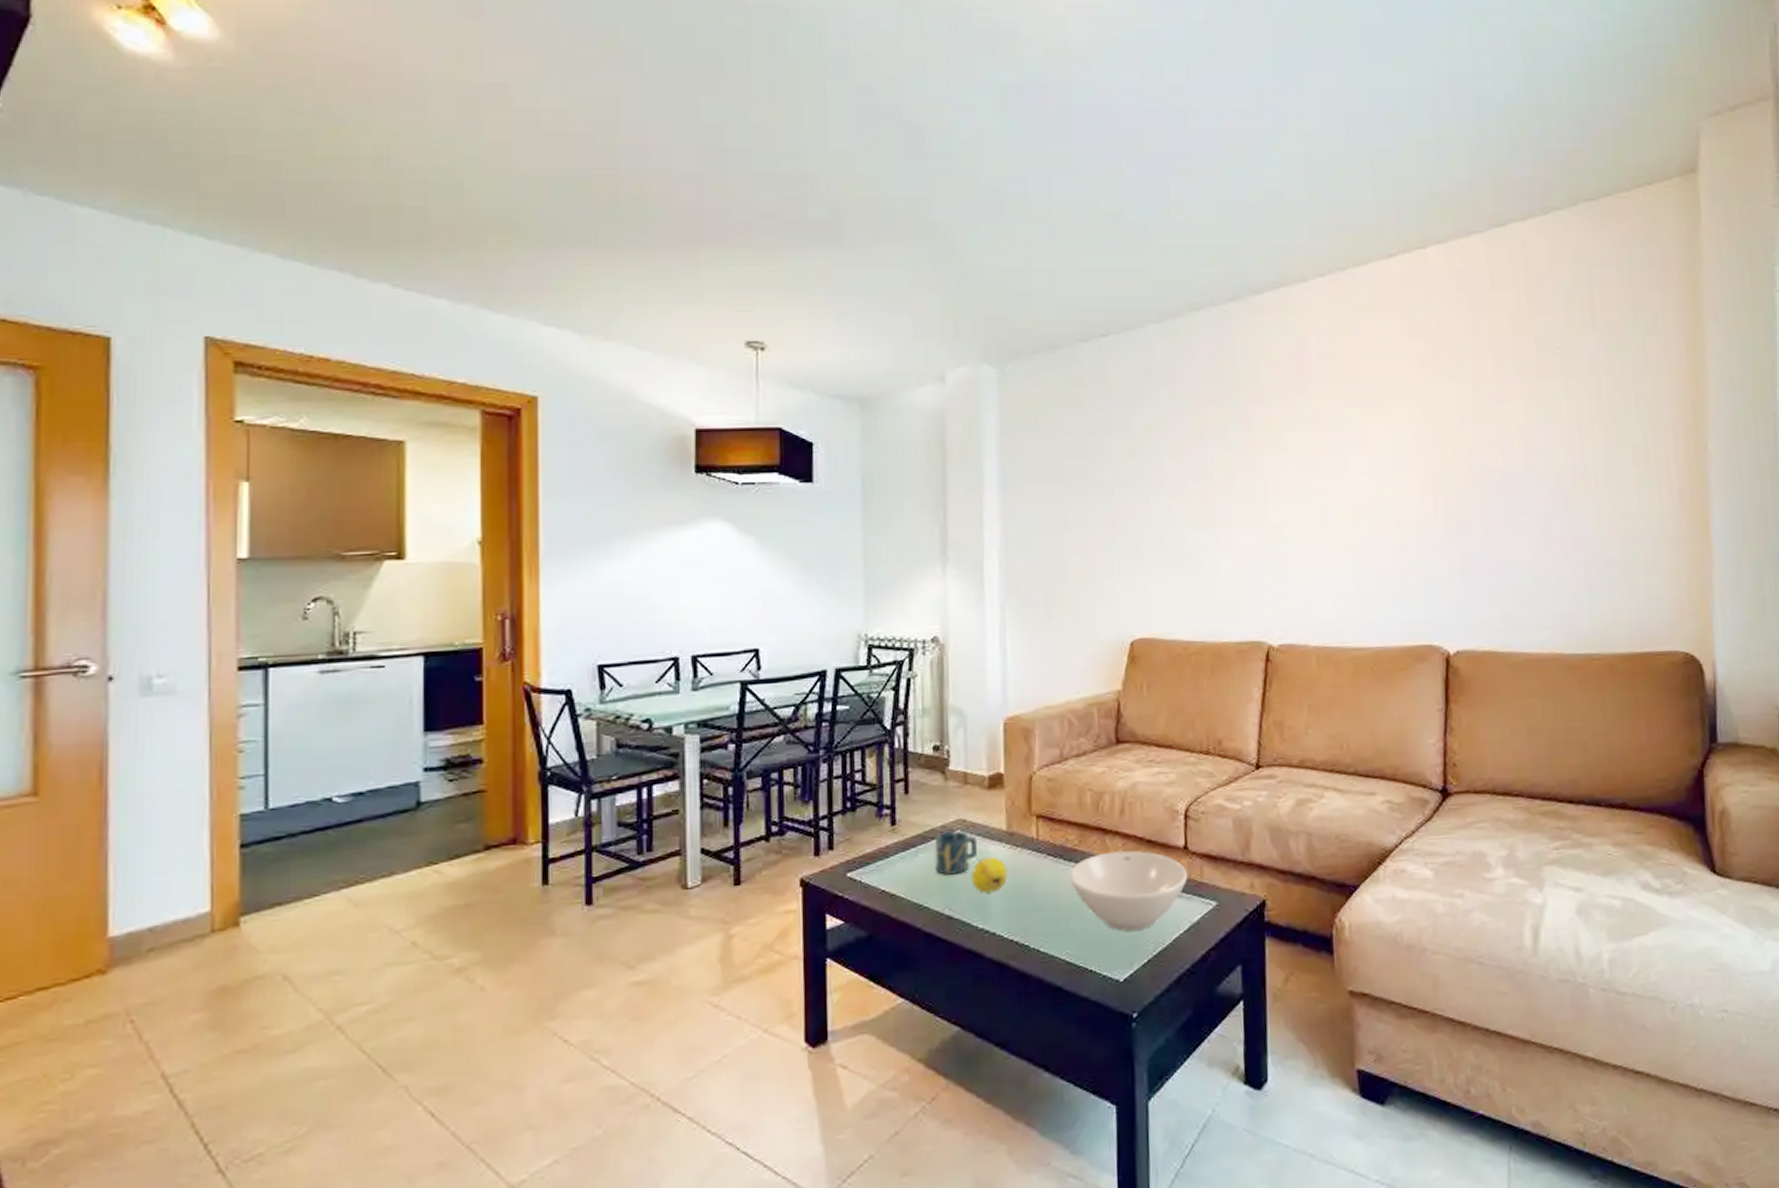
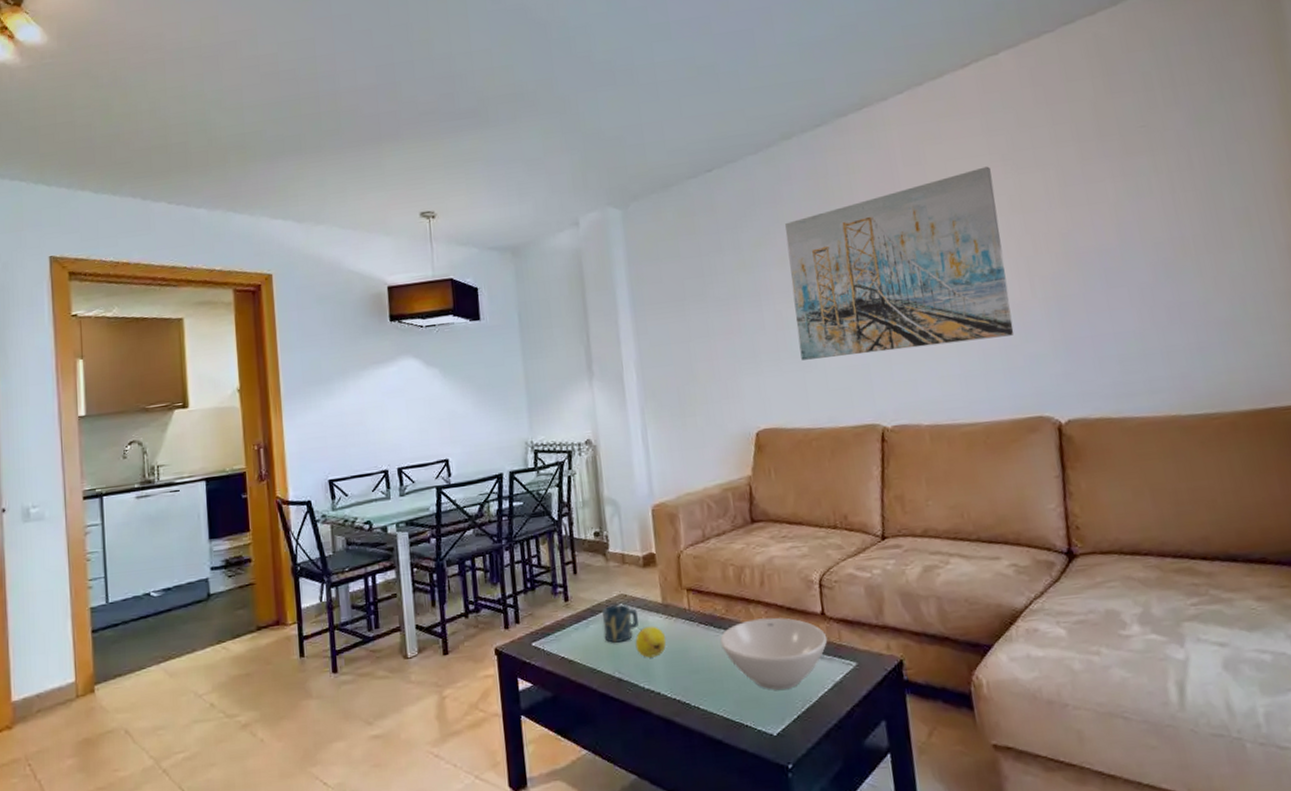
wall art: none [1183,370,1413,564] -> present [785,166,1014,360]

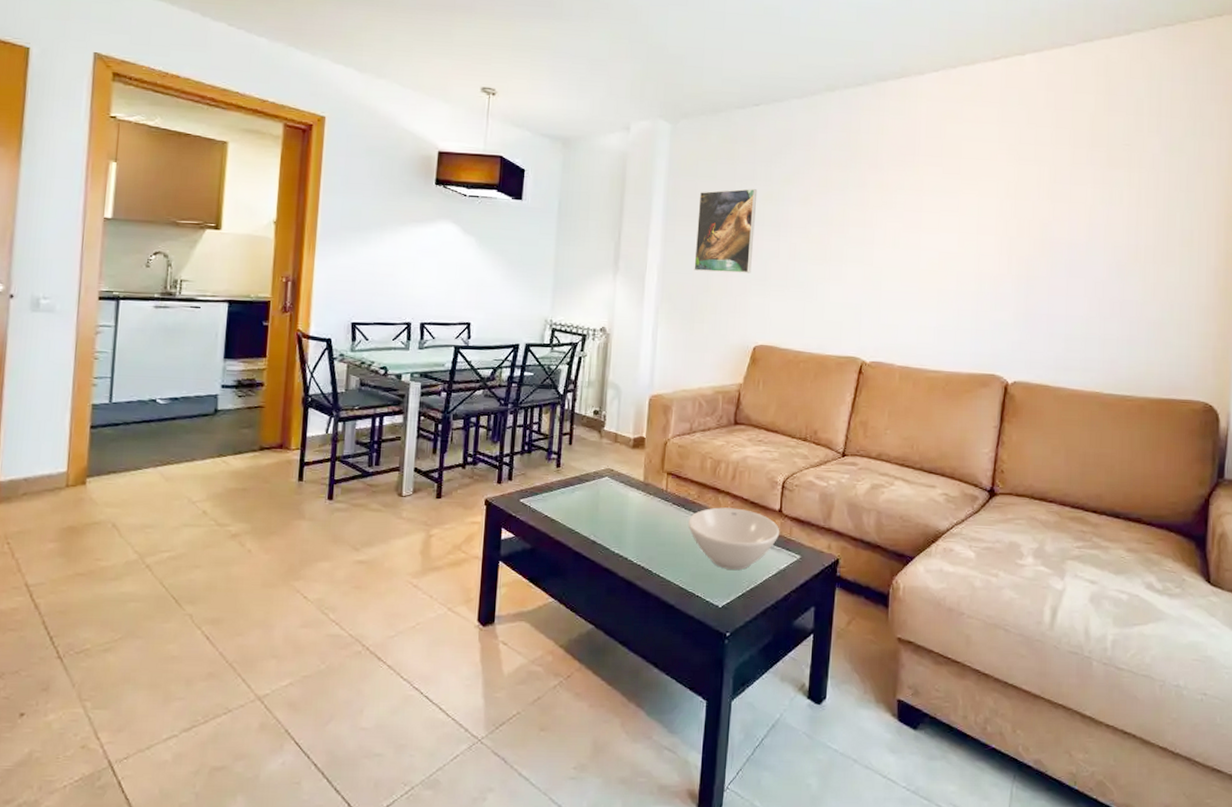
cup: present [602,604,639,643] -> none [586,476,620,510]
fruit: present [635,626,667,658] -> none [613,500,642,527]
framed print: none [665,260,738,361] -> present [694,189,758,273]
wall art: present [785,166,1014,360] -> none [805,152,997,302]

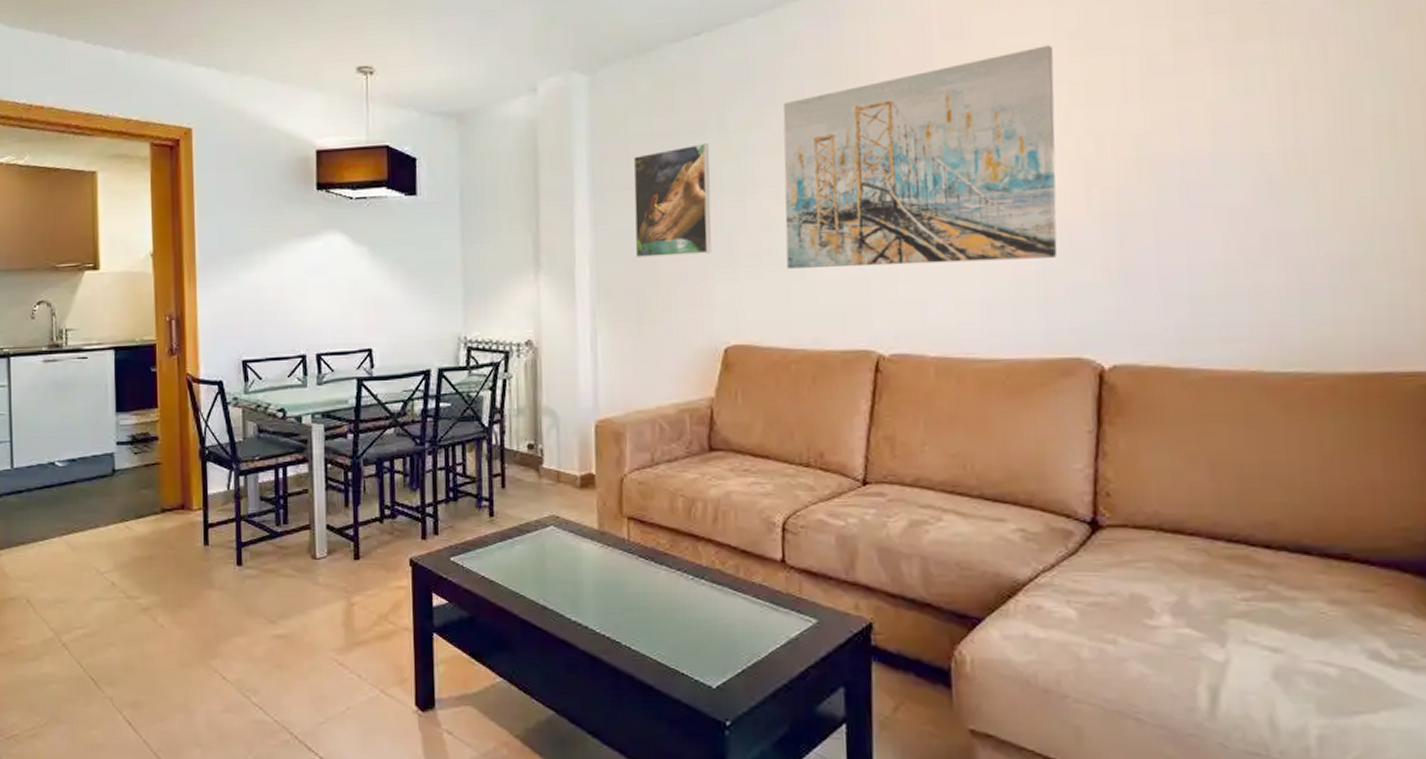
bowl: present [688,507,780,571] -> none [661,559,786,640]
wall art: none [805,152,997,302] -> present [783,45,1058,269]

